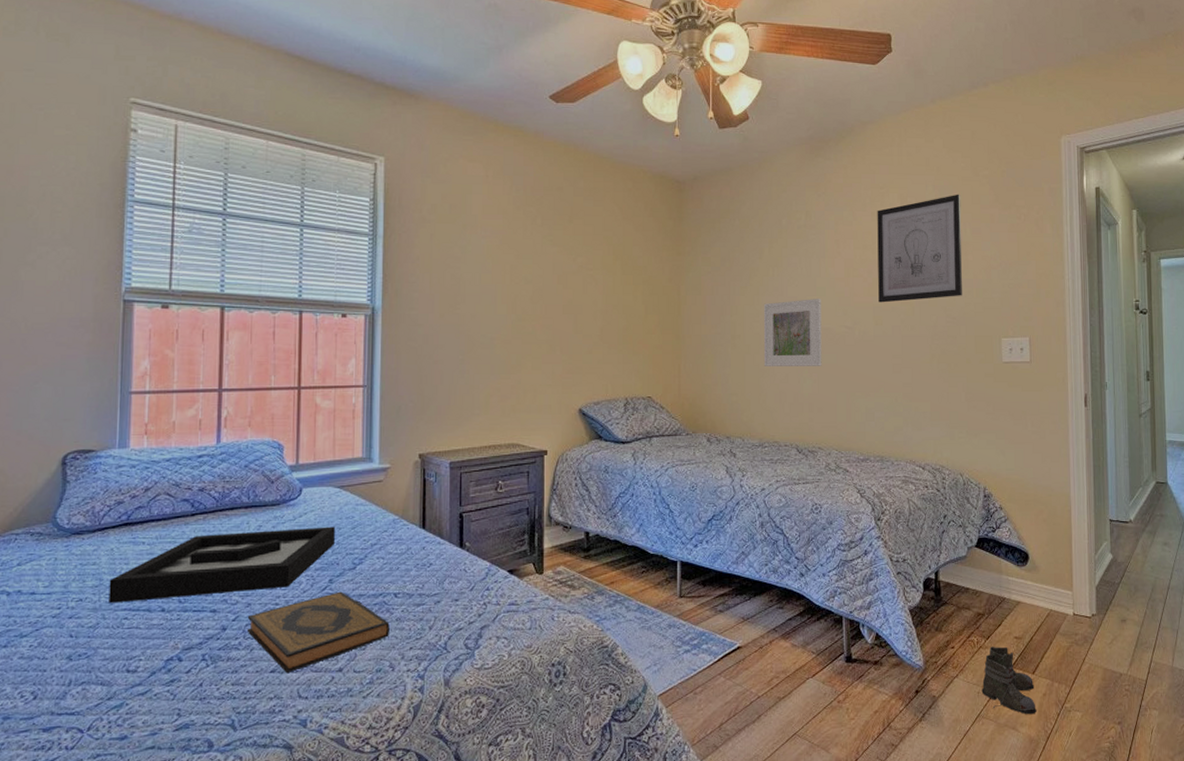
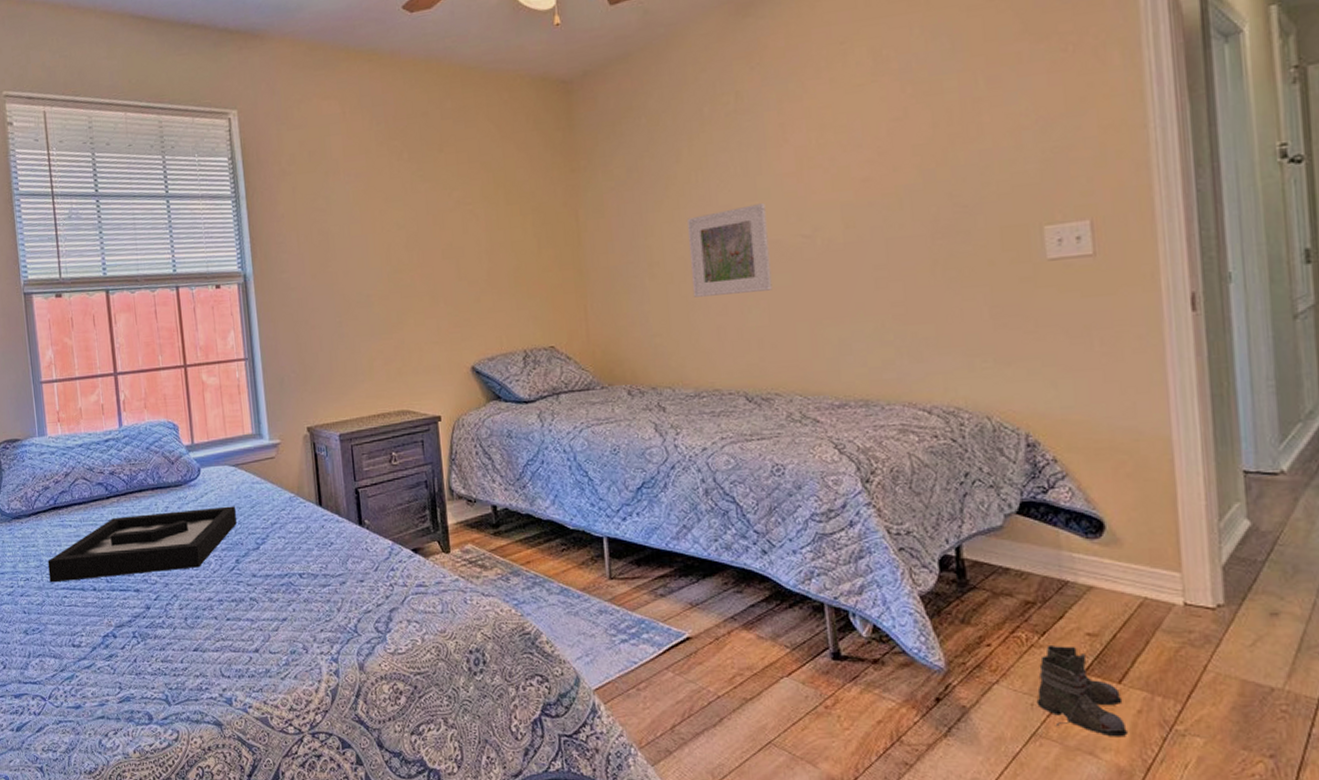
hardback book: present [246,591,390,672] -> none [166,571,299,651]
wall art: present [877,194,962,303] -> none [837,31,976,199]

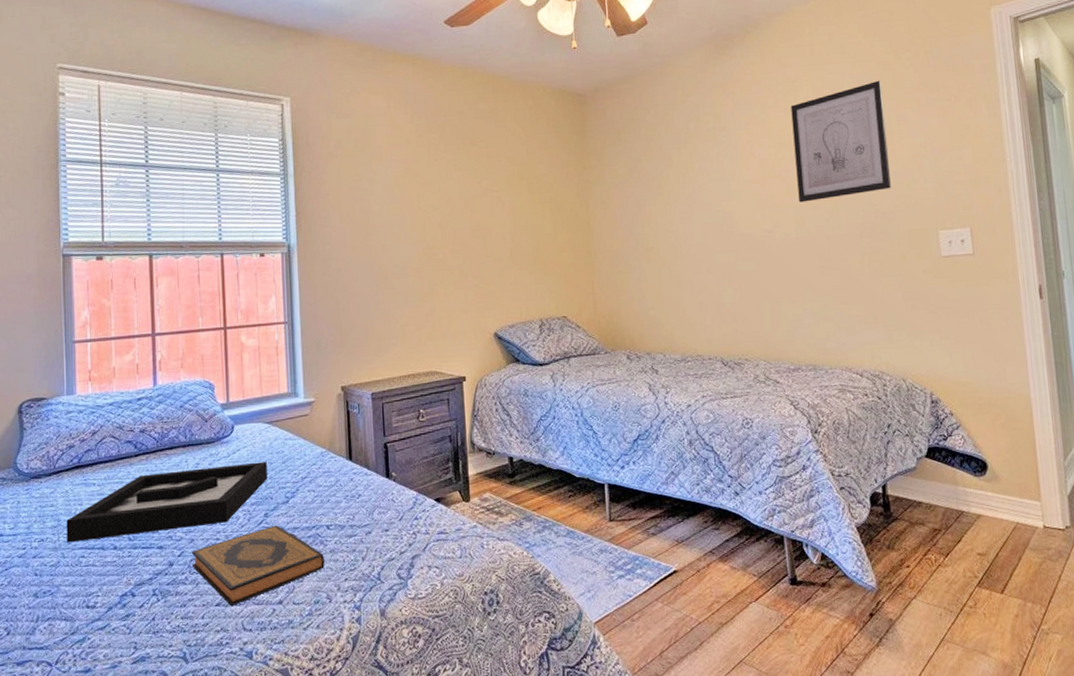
hardback book: none [166,571,299,651] -> present [191,525,325,606]
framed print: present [687,203,773,297] -> none [677,203,743,278]
wall art: none [837,31,976,199] -> present [790,80,891,203]
boots: present [1036,644,1127,737] -> none [944,563,1009,638]

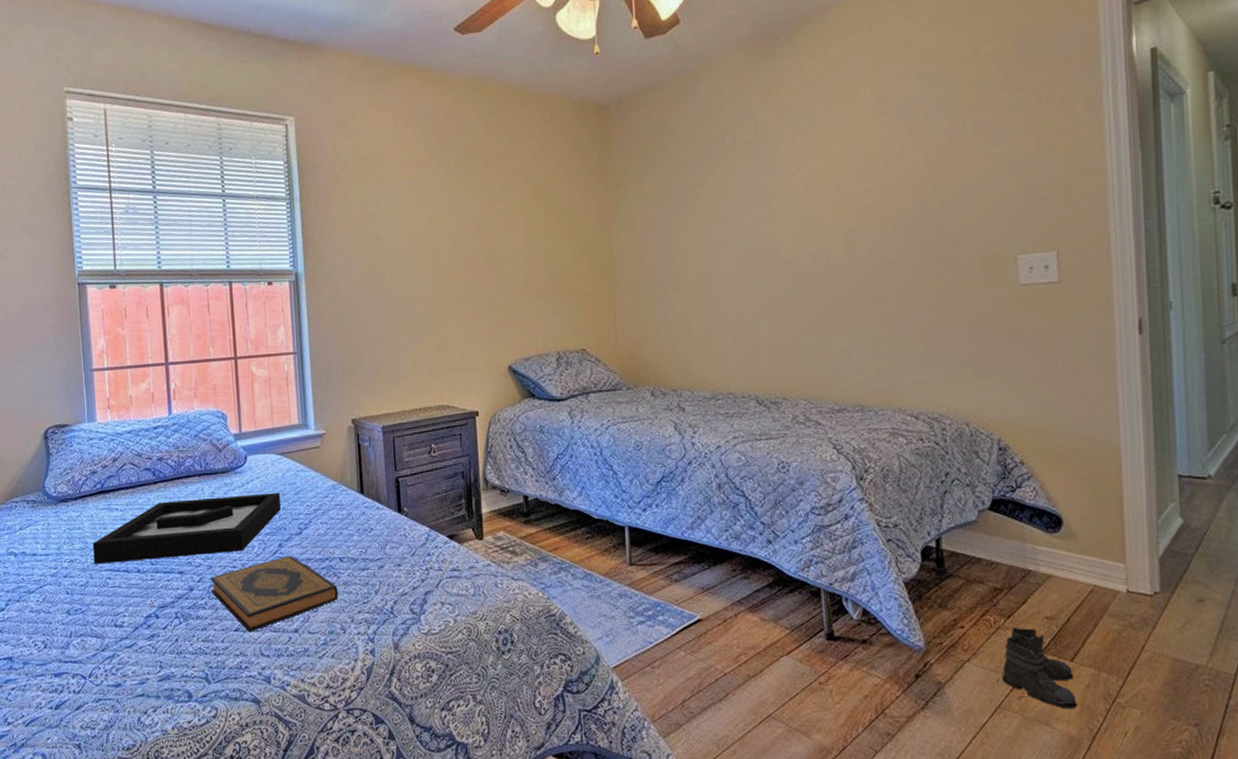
wall art: present [790,80,891,203] -> none [844,79,962,224]
boots: none [944,563,1009,638] -> present [1002,626,1077,709]

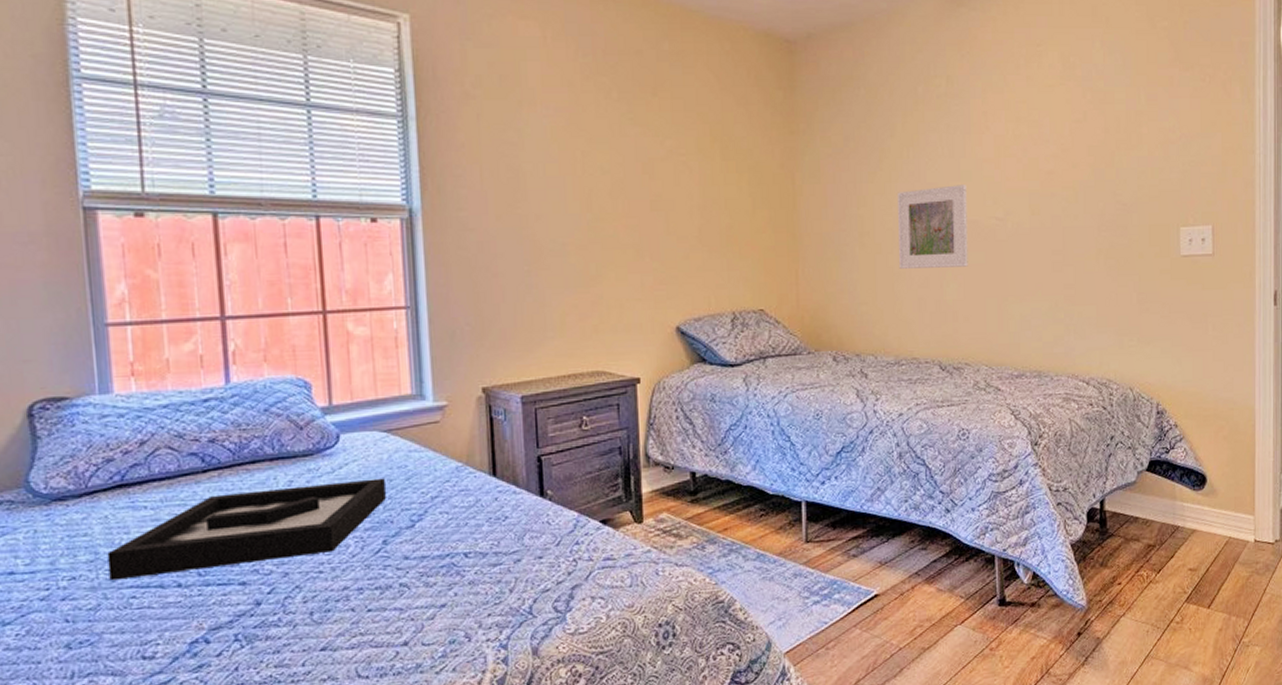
hardback book: present [210,555,338,631] -> none [285,553,462,650]
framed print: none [709,225,783,308] -> present [897,185,968,269]
boots: present [1002,626,1077,709] -> none [1151,580,1211,653]

